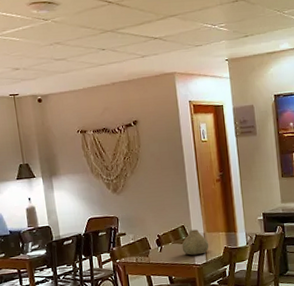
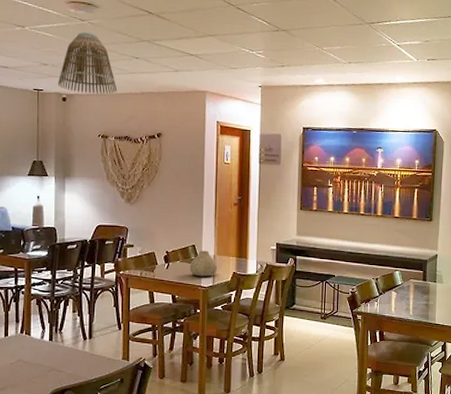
lamp shade: none [31,31,89,92] -> present [57,32,118,95]

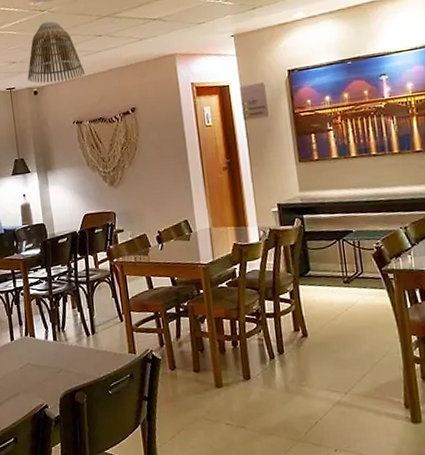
vase: present [189,250,218,277] -> none [185,224,216,254]

